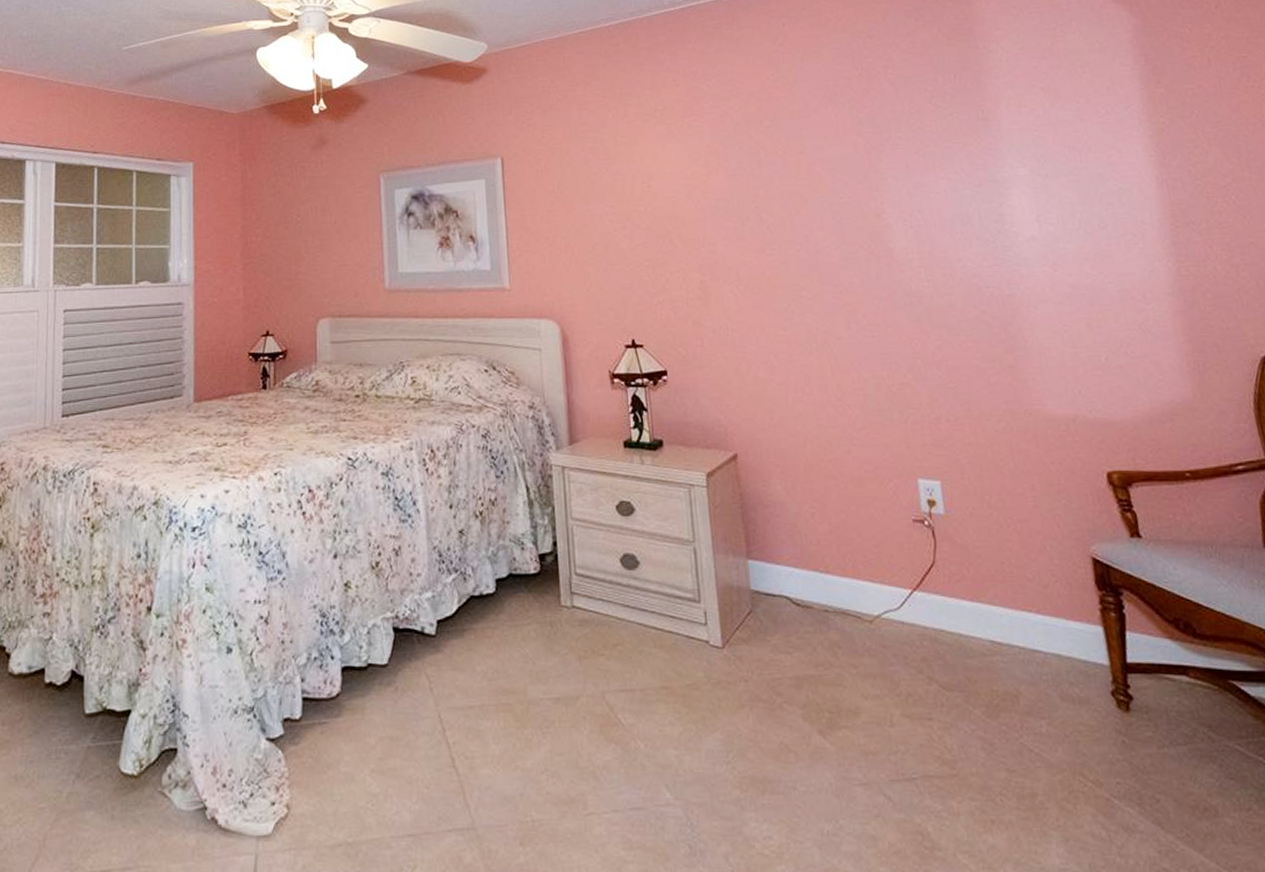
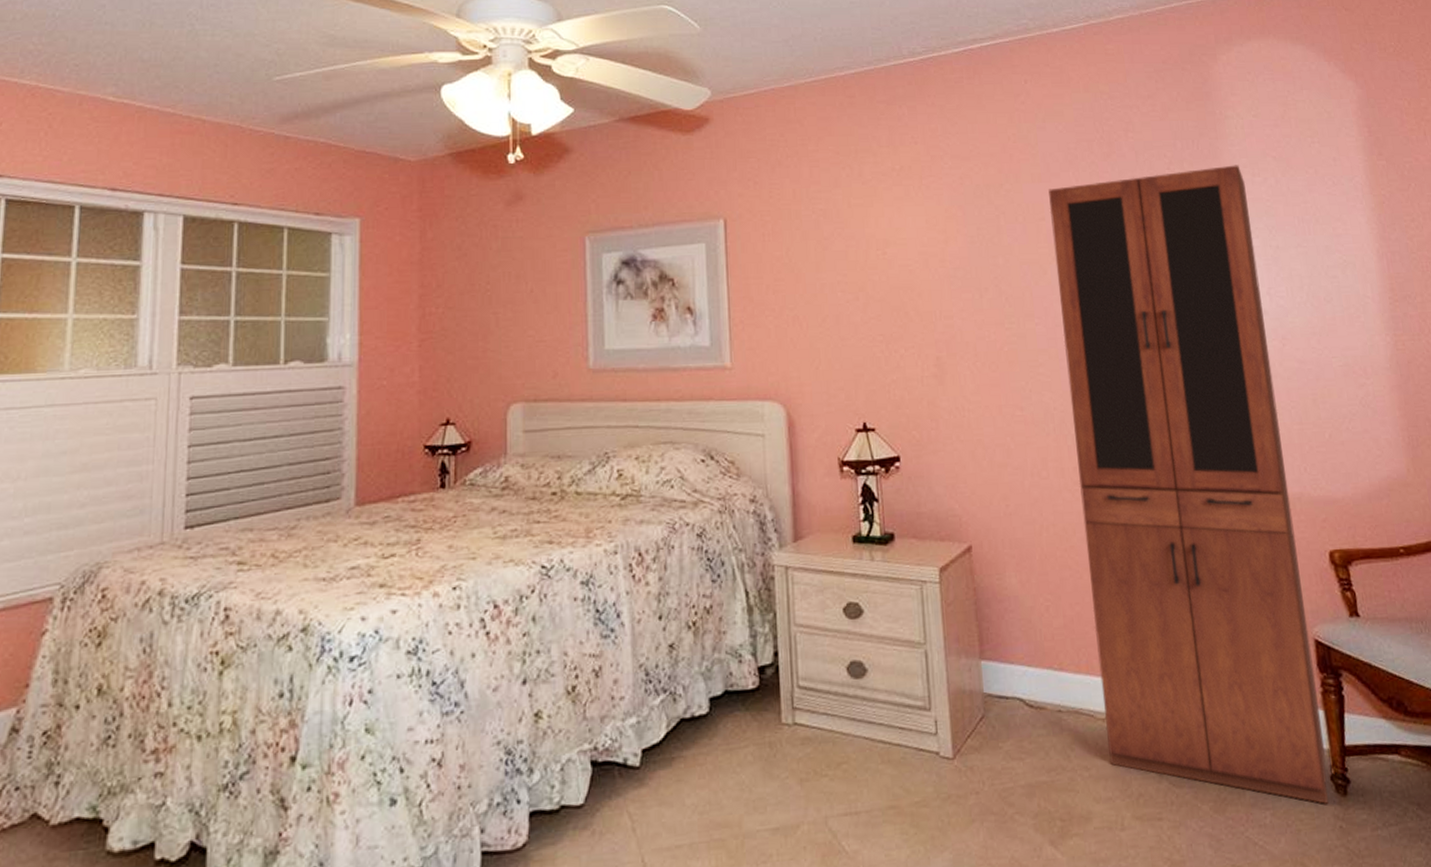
cabinet: none [808,97,1110,718] -> present [1048,165,1329,804]

